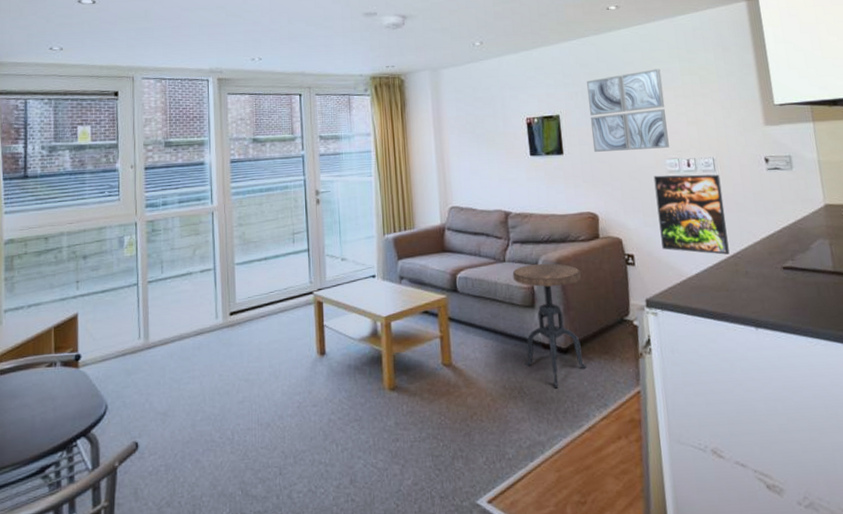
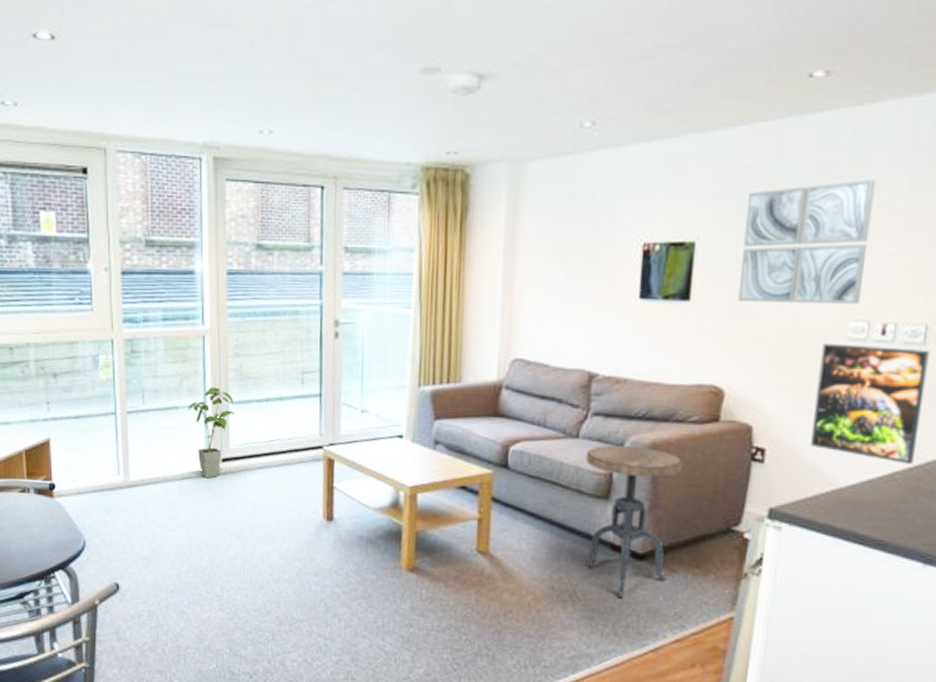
house plant: none [201,252,239,332] -> present [188,387,234,479]

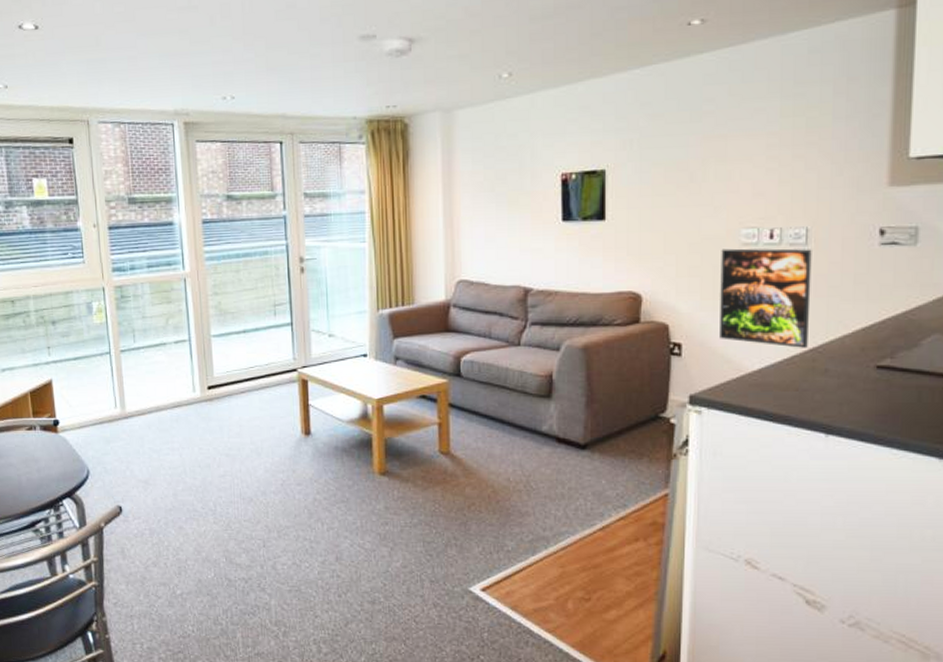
house plant: present [188,387,234,479] -> none [175,323,216,405]
side table: present [584,444,682,599] -> none [528,349,611,485]
wall art: present [737,179,876,304] -> none [645,108,752,218]

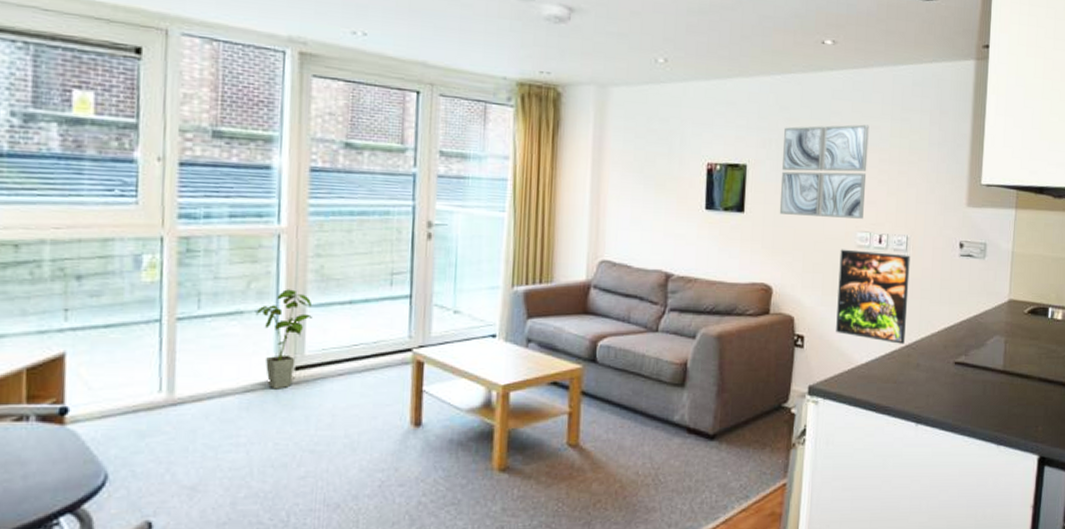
house plant: none [175,323,216,405] -> present [256,289,313,390]
wall art: none [645,108,752,218] -> present [779,124,869,219]

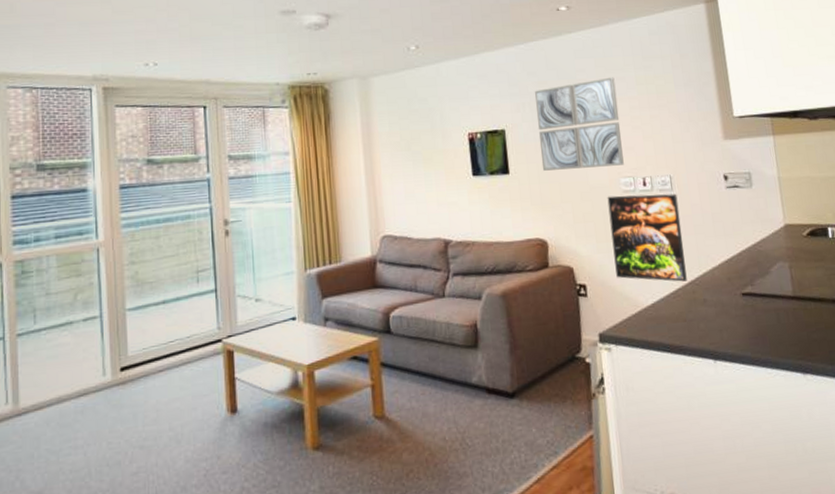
house plant: present [256,289,313,390] -> none [84,296,131,391]

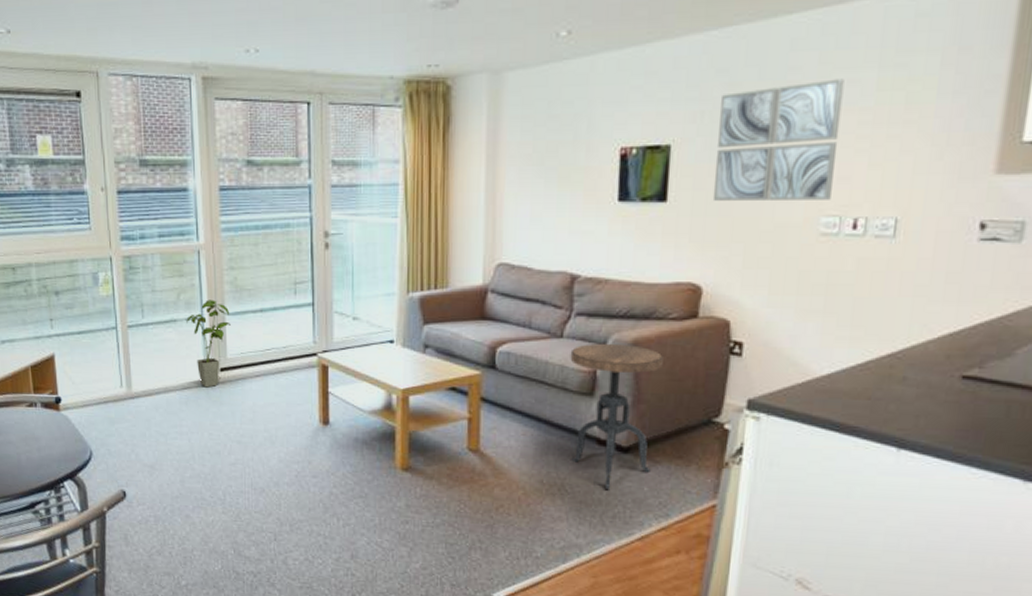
house plant: none [84,296,131,391] -> present [186,300,230,388]
side table: none [453,297,535,438] -> present [570,343,663,490]
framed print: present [607,194,687,282] -> none [786,239,900,353]

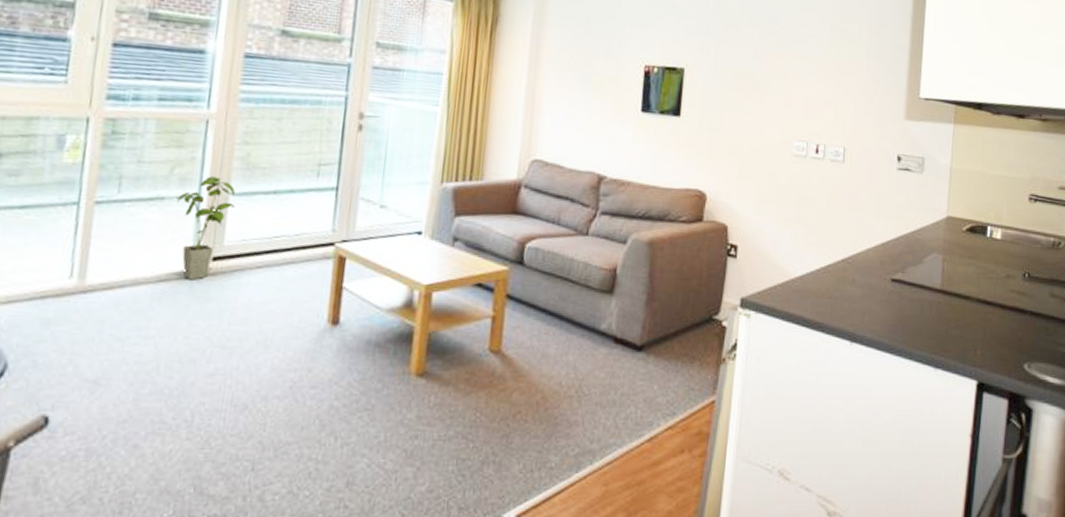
side table: present [570,343,663,490] -> none [589,242,674,390]
wall art: present [712,78,845,201] -> none [715,32,808,128]

